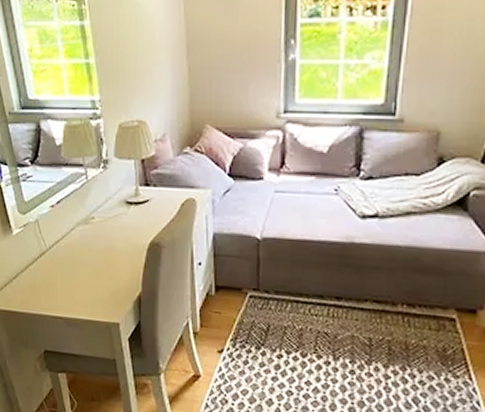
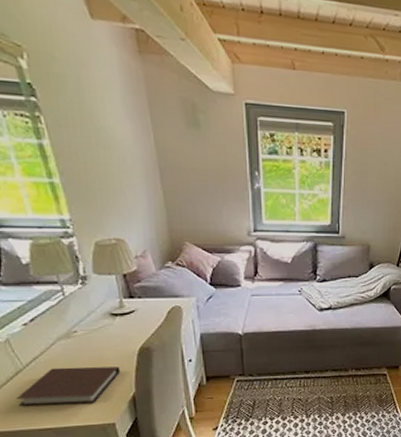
notebook: none [37,254,130,297] -> present [16,366,121,406]

